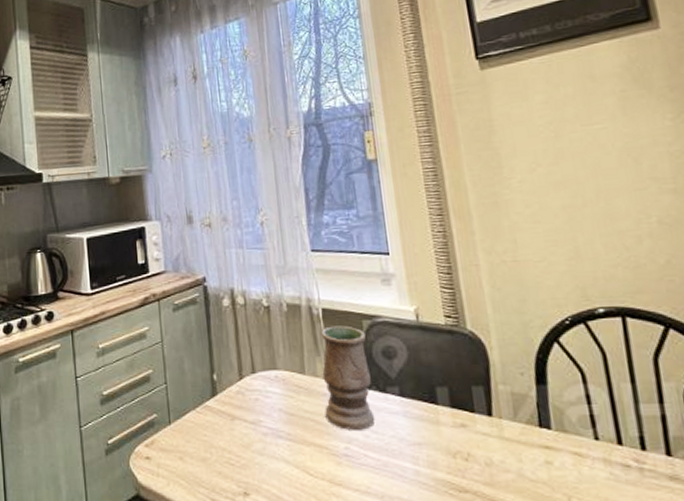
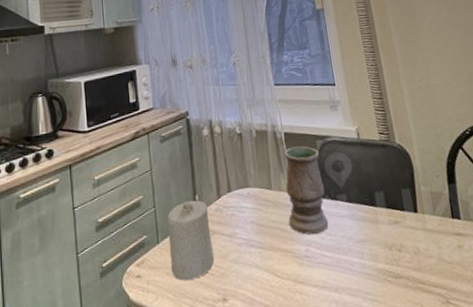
candle: none [180,379,235,467] -> present [167,200,215,280]

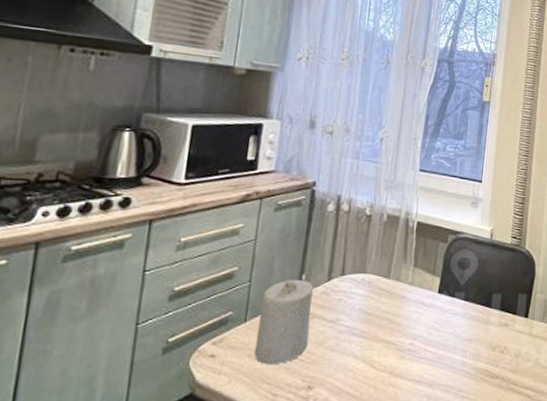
vase: present [284,145,329,235] -> none [399,238,448,328]

